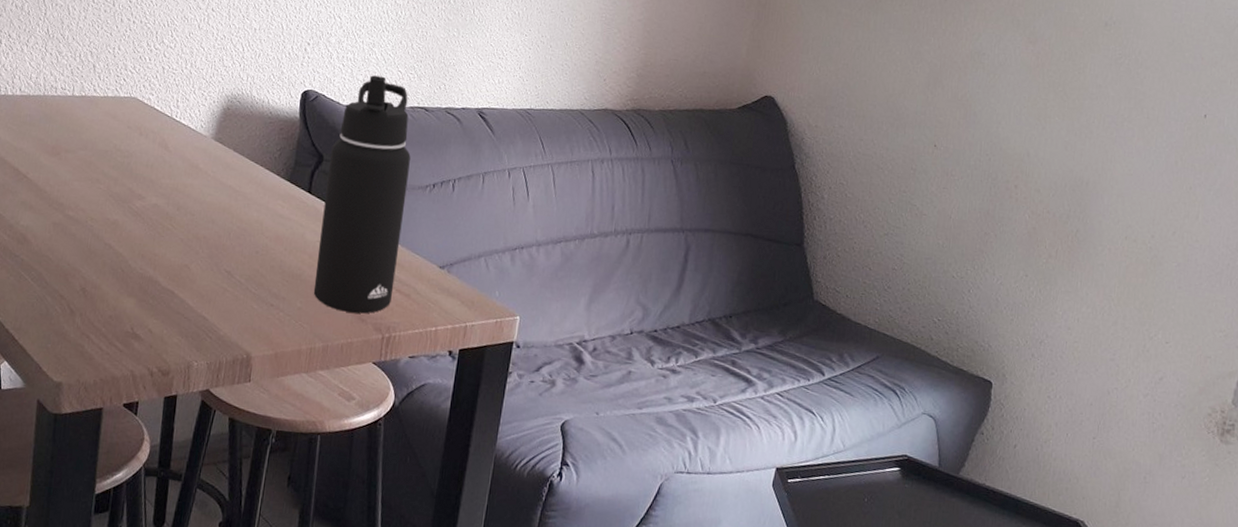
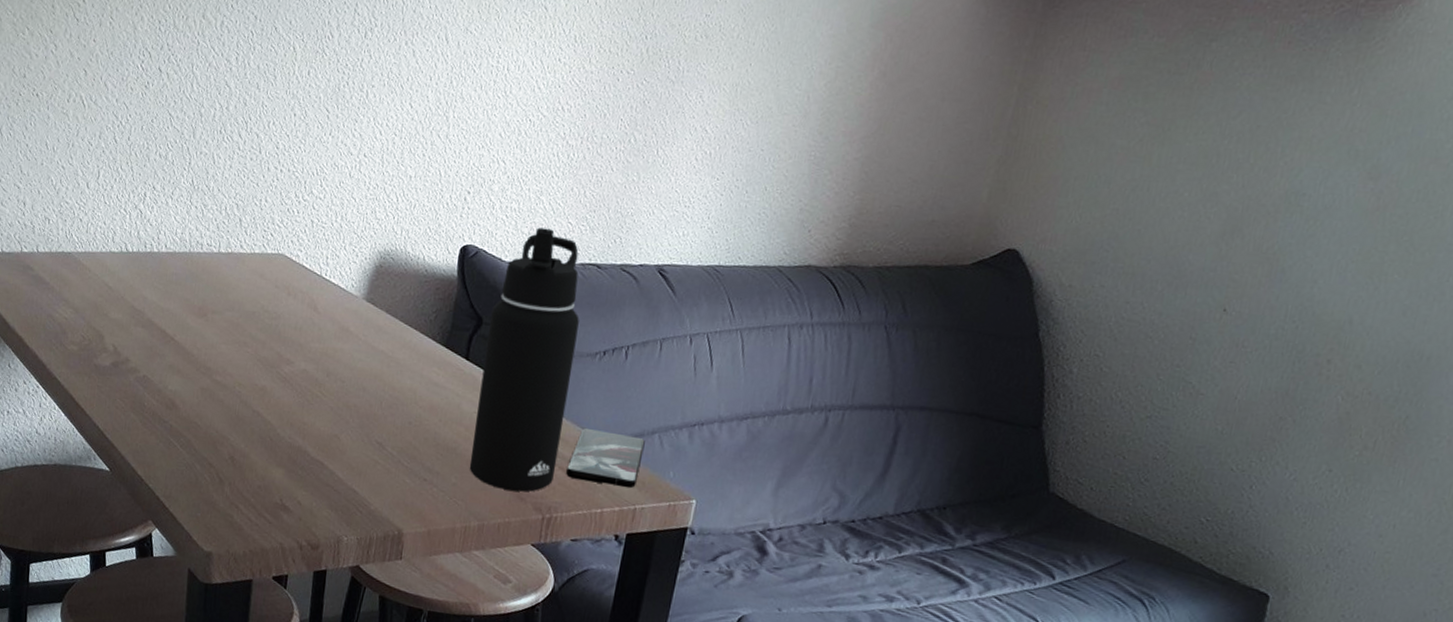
smartphone: none [403,254,473,308] -> present [566,428,645,489]

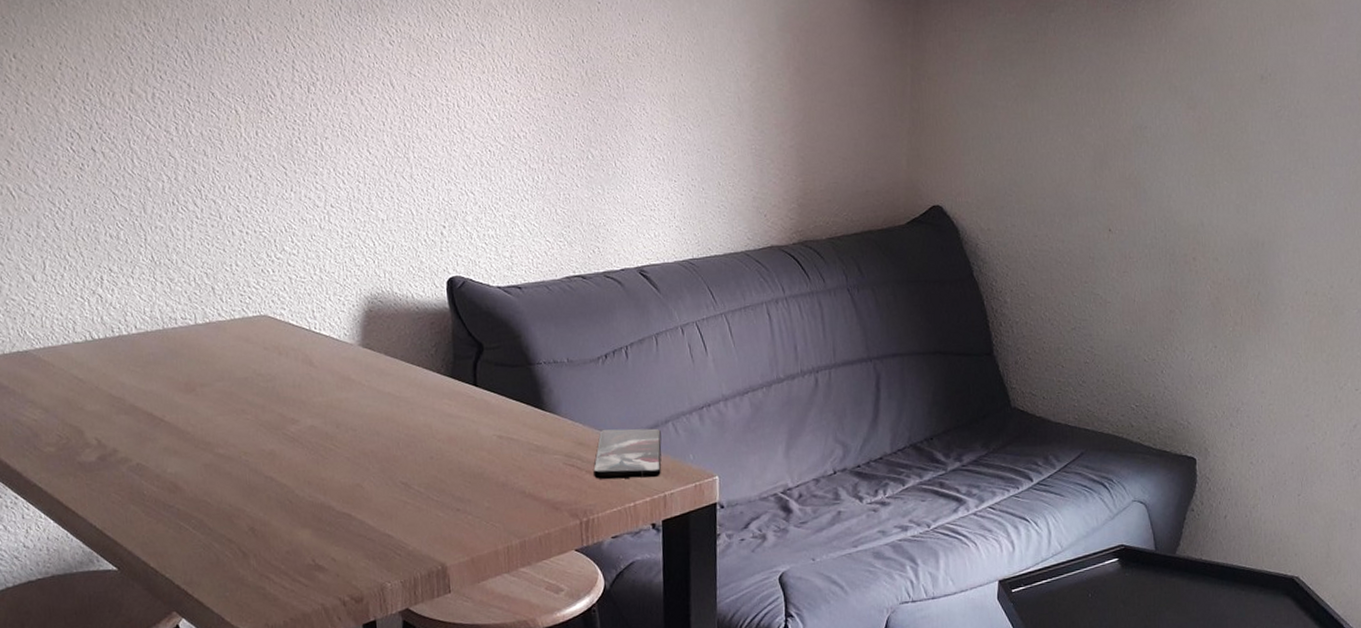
water bottle: present [469,227,579,492] -> none [490,249,583,503]

